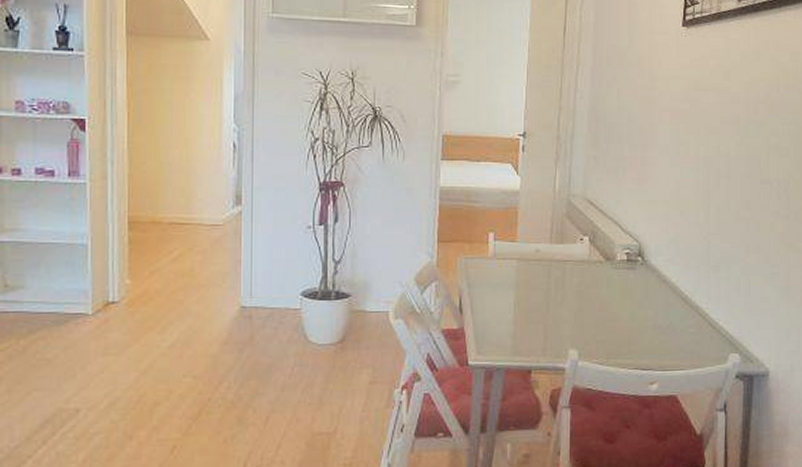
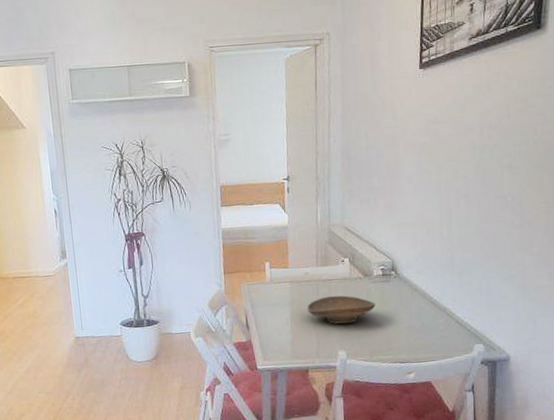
decorative bowl: none [534,280,617,316] -> present [306,295,376,324]

